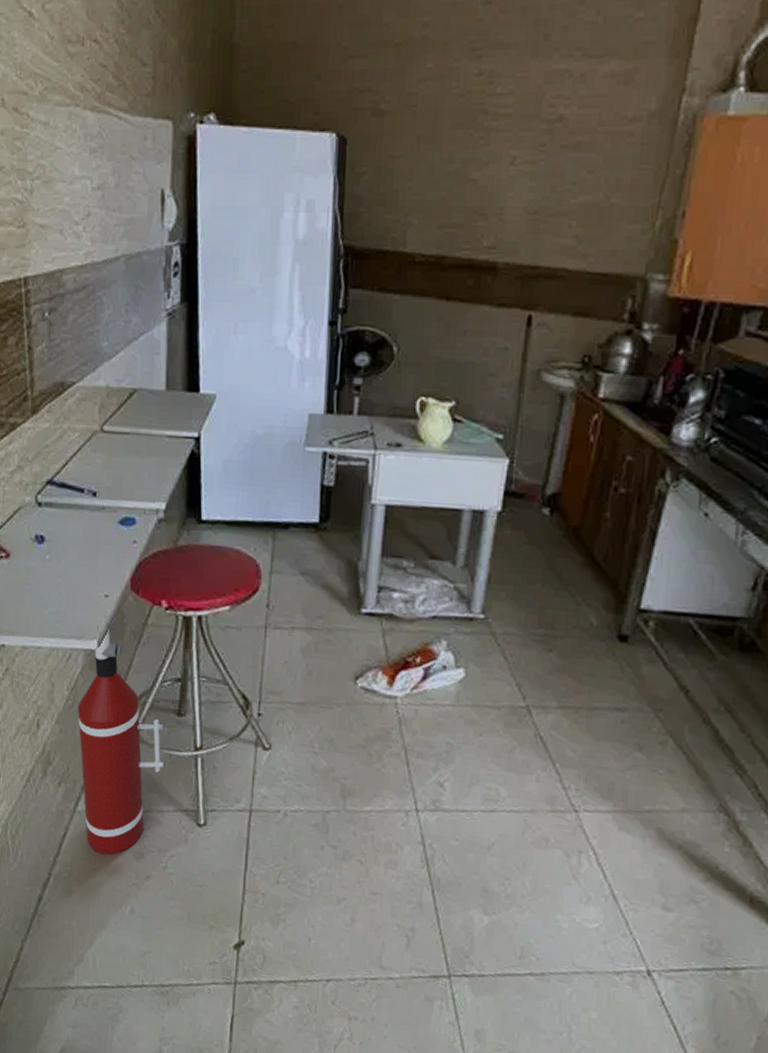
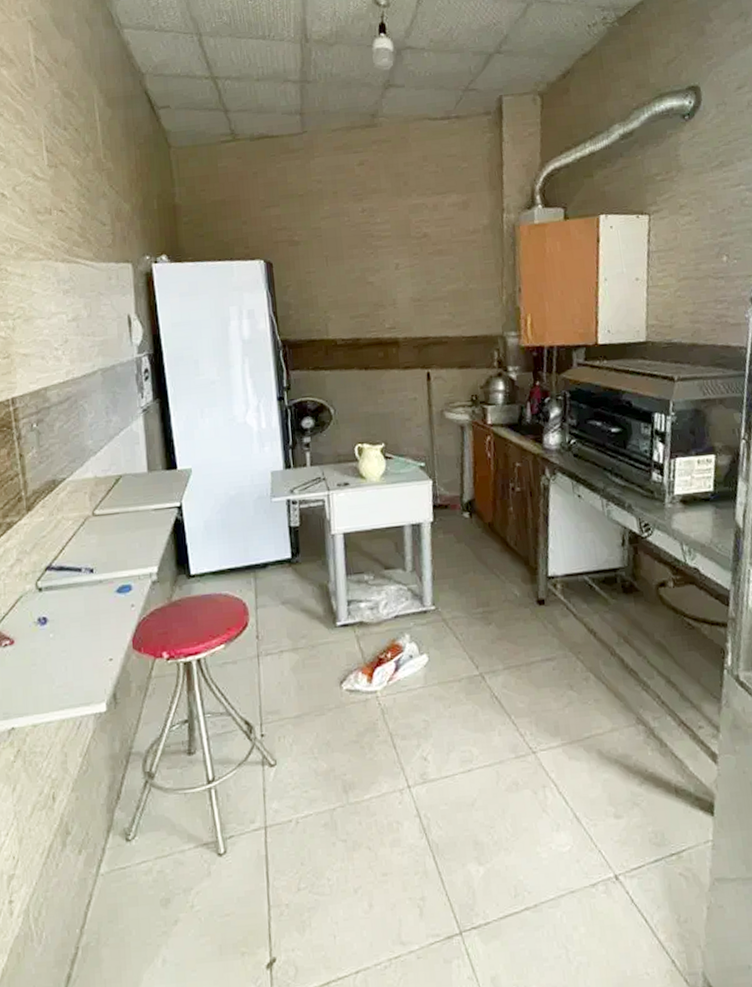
fire extinguisher: present [78,614,166,855] -> none [92,675,183,912]

